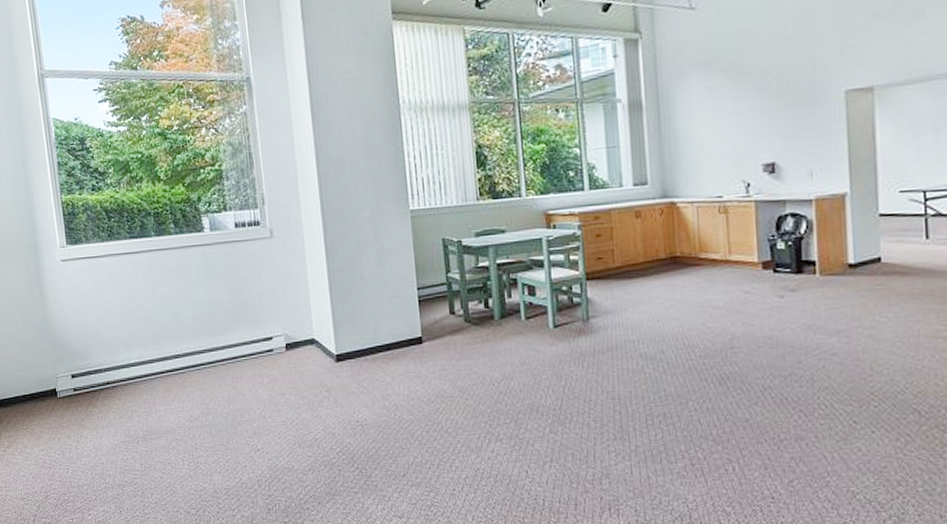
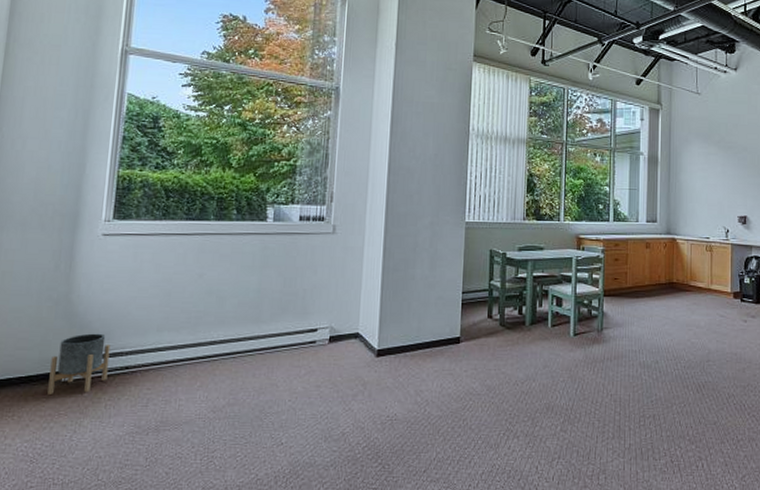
planter: none [45,353,94,409] -> present [47,333,111,394]

